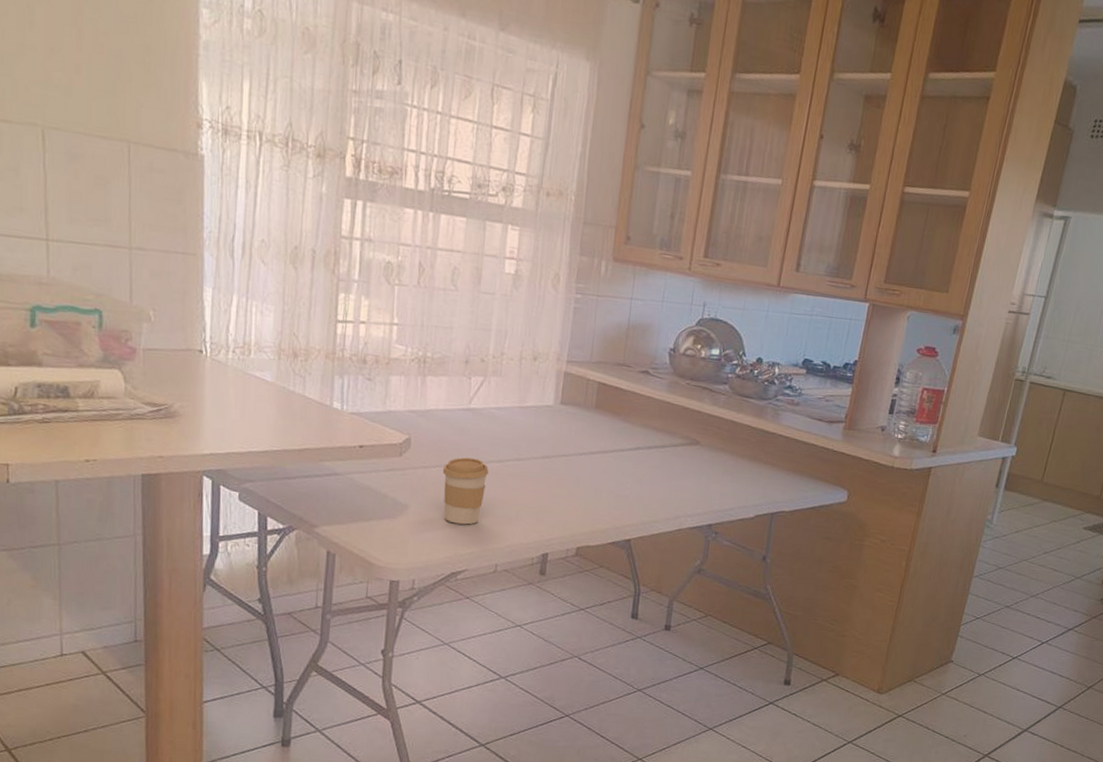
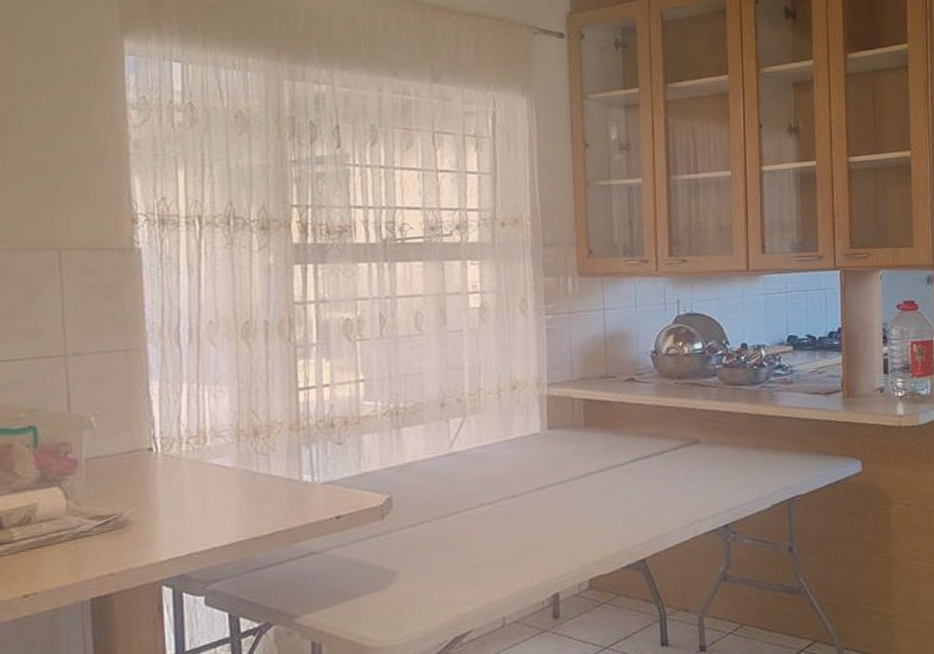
coffee cup: present [442,457,488,525] -> none [431,505,481,581]

